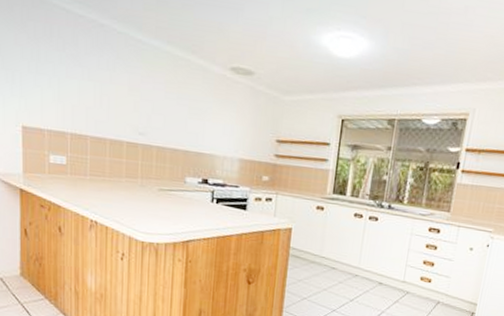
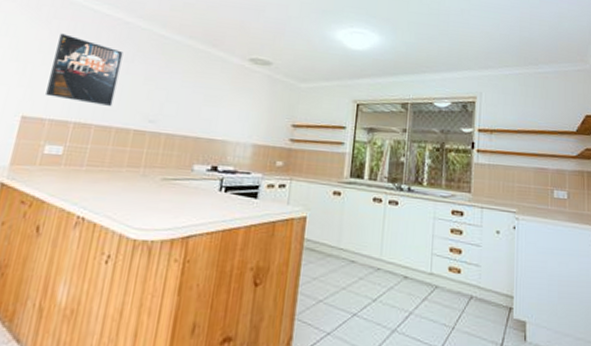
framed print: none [38,37,104,117] -> present [46,33,123,106]

